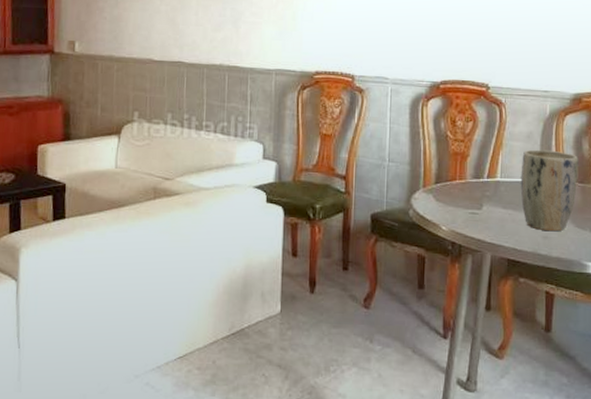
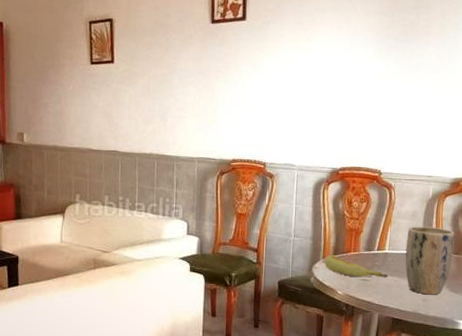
banana: none [425,182,501,211] -> present [325,254,388,278]

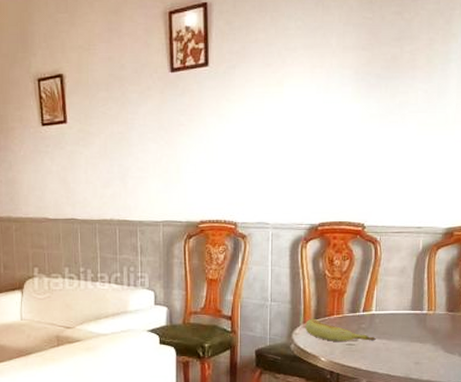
plant pot: present [405,226,455,295] -> none [394,283,449,358]

